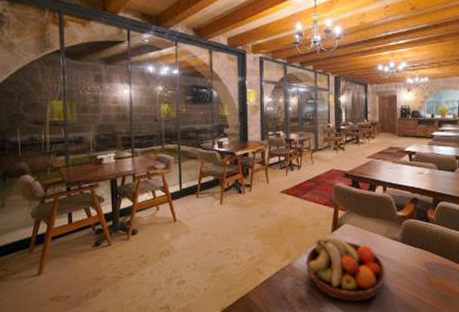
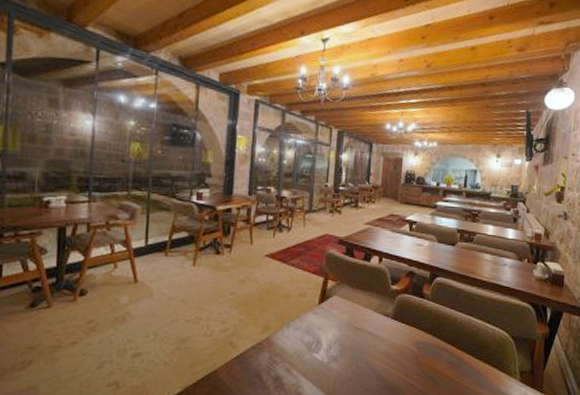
fruit bowl: present [305,237,386,302] -> none [286,309,374,383]

